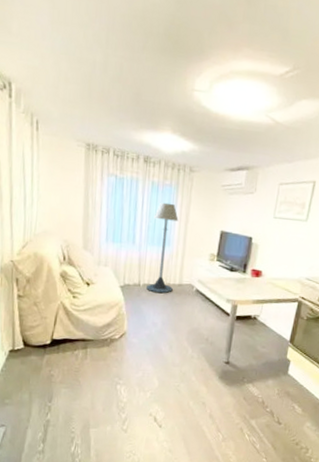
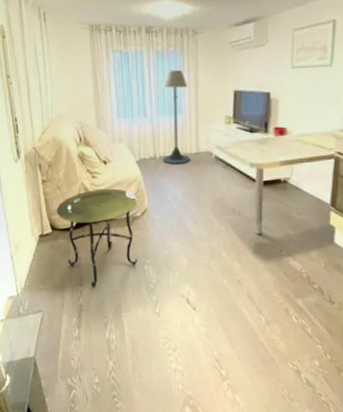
side table: none [30,309,118,404] -> present [56,188,138,287]

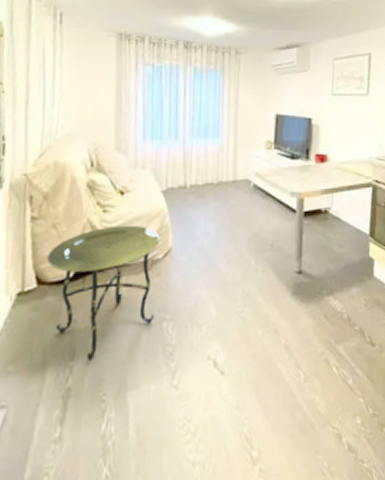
floor lamp: present [162,69,190,165] -> none [194,89,227,195]

